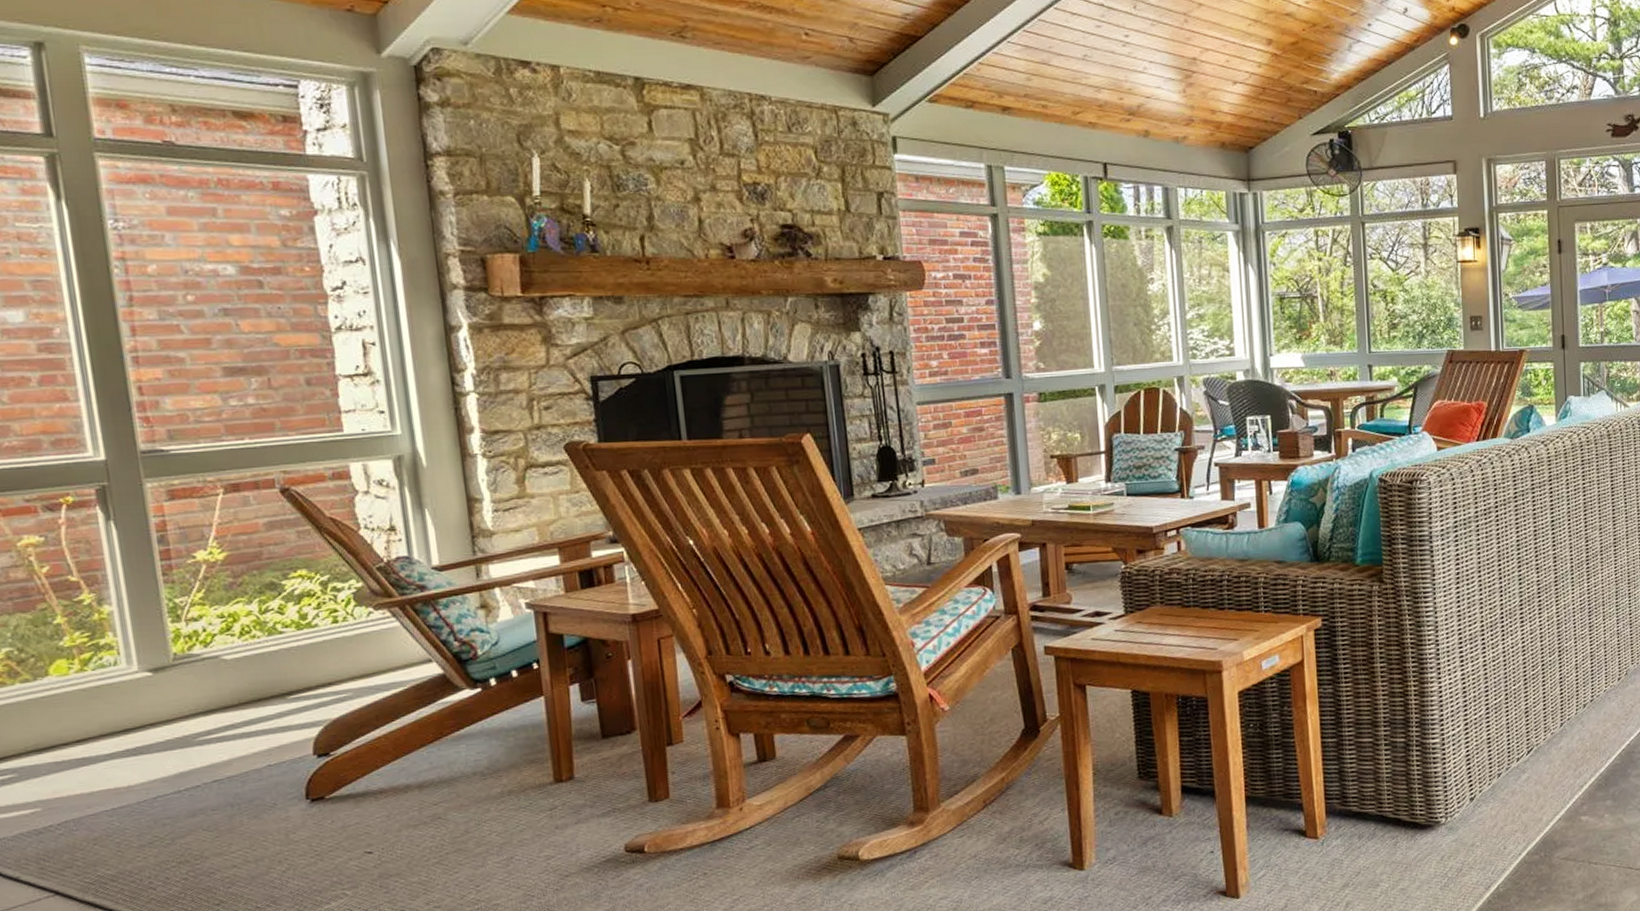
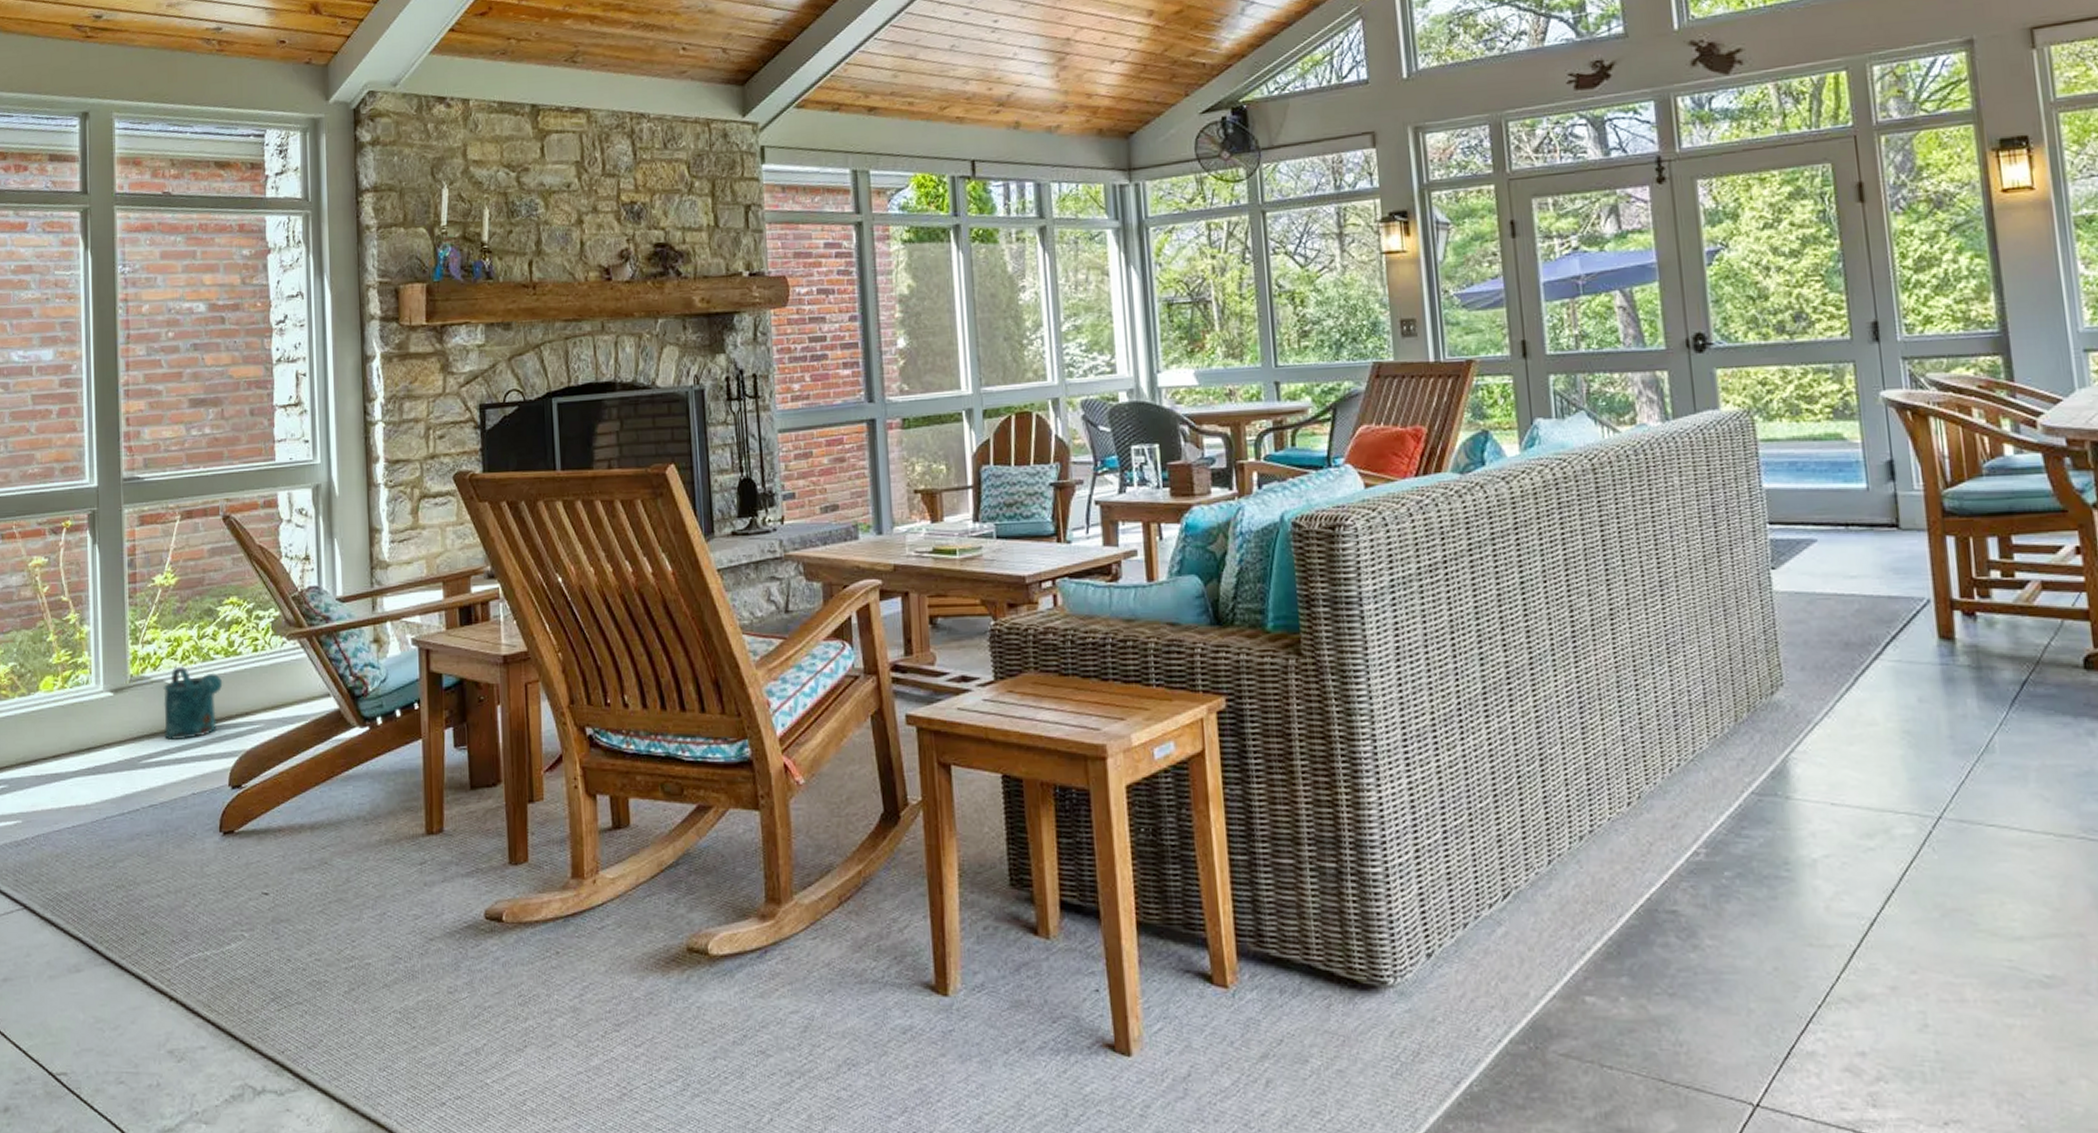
watering can: none [219,641,297,715] -> present [163,666,223,740]

